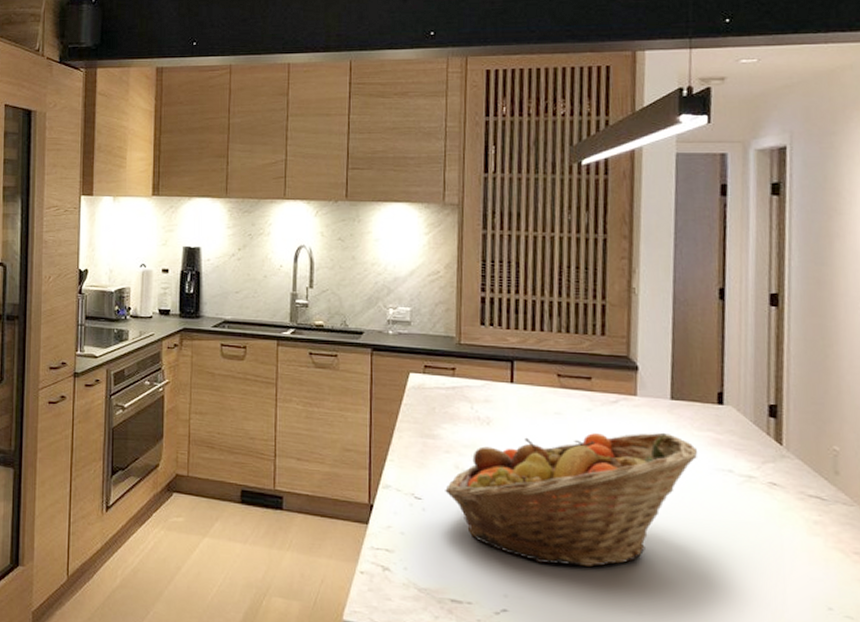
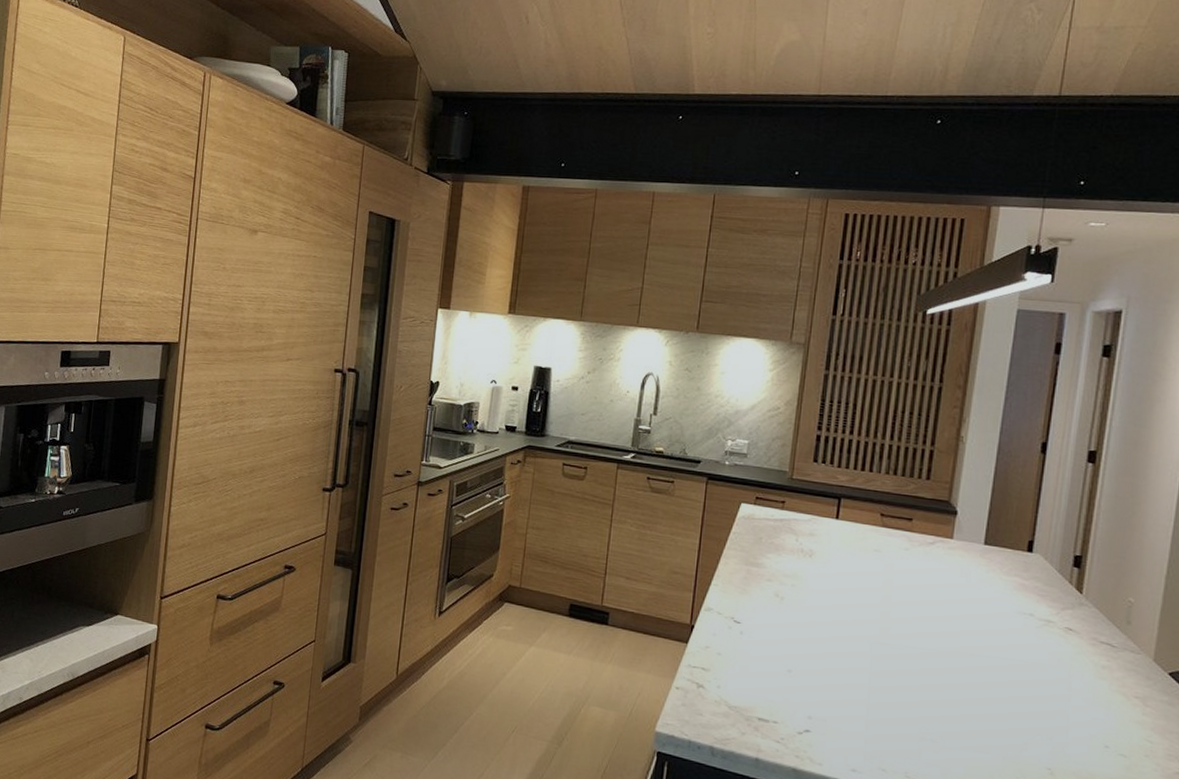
fruit basket: present [445,432,697,567] -> none [763,571,1003,696]

